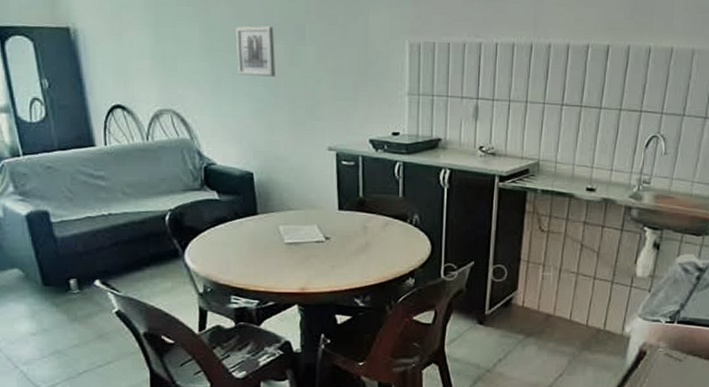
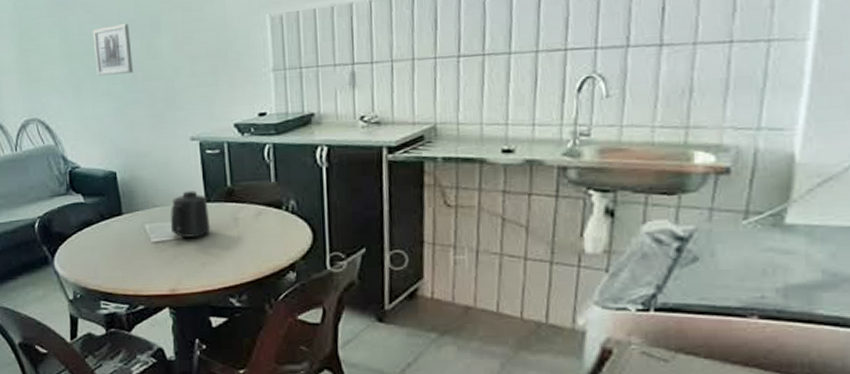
mug: none [303,198,342,242] -> present [170,191,211,239]

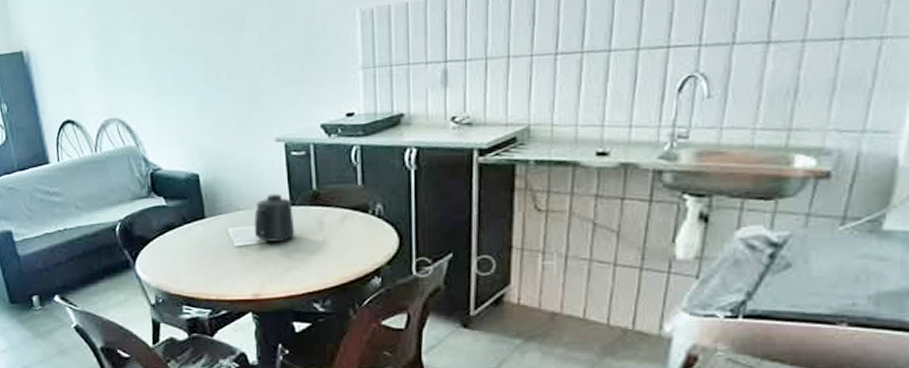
wall art: present [92,23,133,76] -> none [174,18,217,74]

